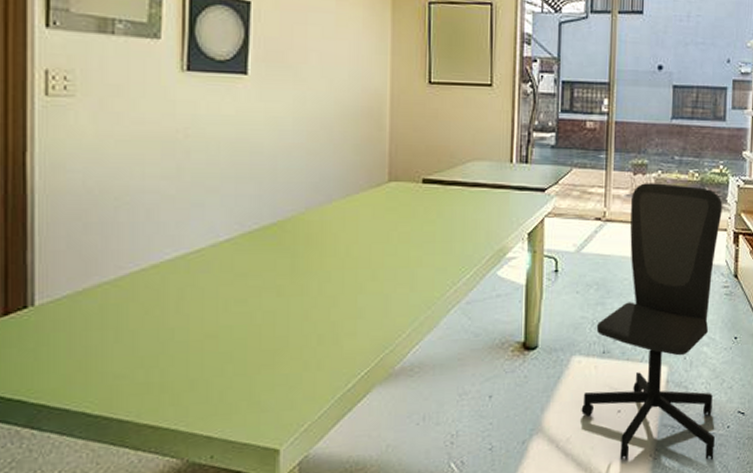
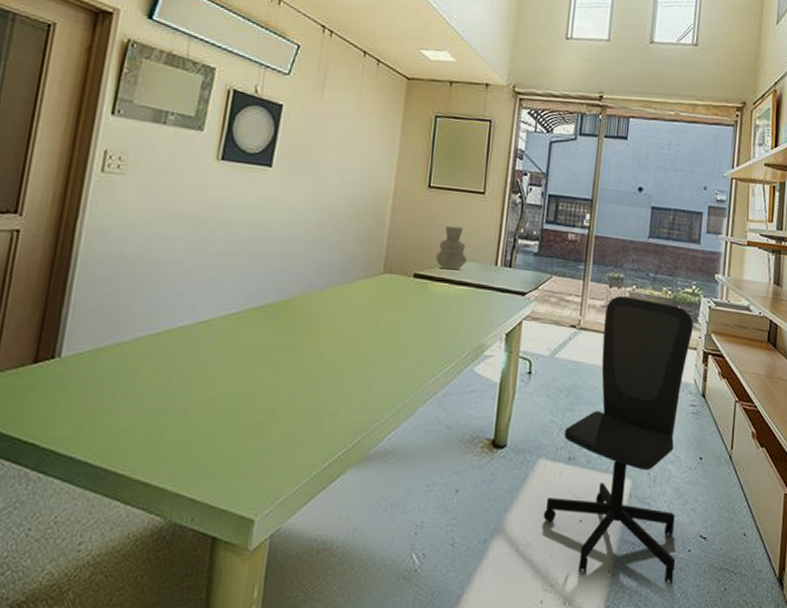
vase: none [444,124,479,172] -> present [435,225,467,271]

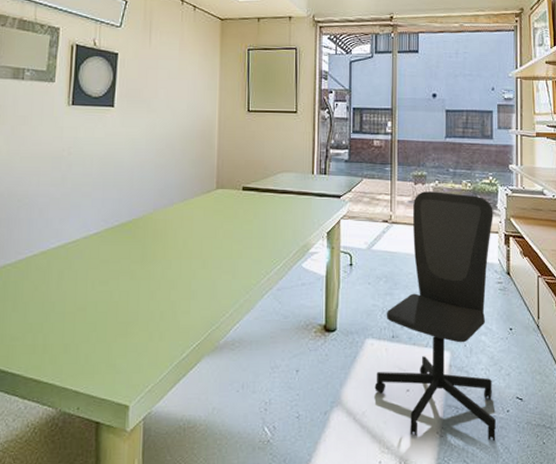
vase: present [435,225,467,271] -> none [259,143,287,181]

